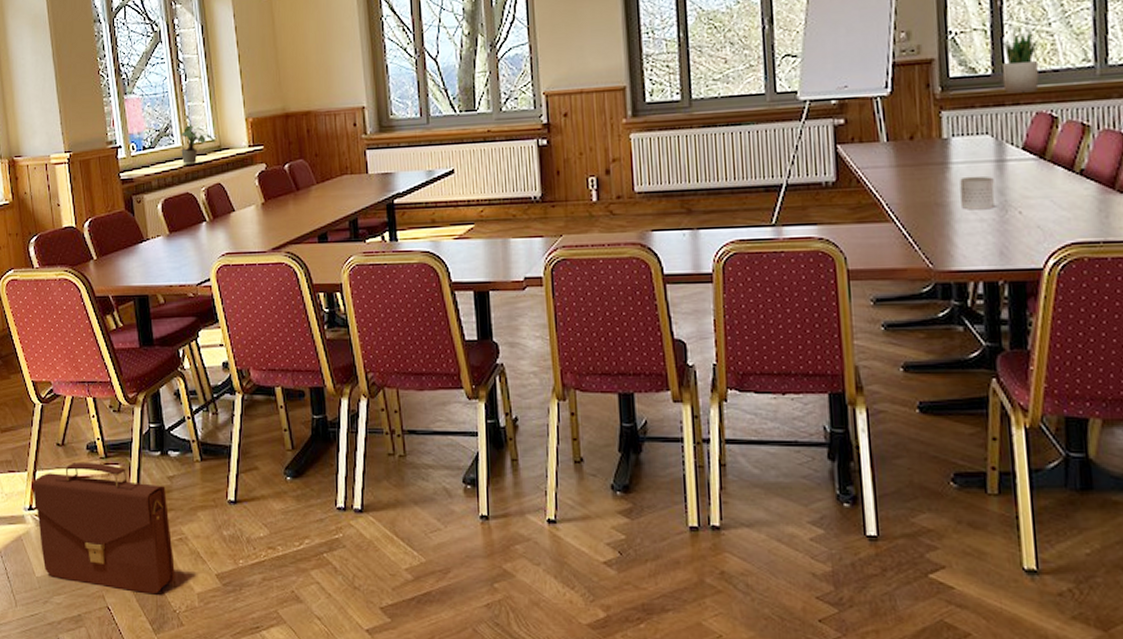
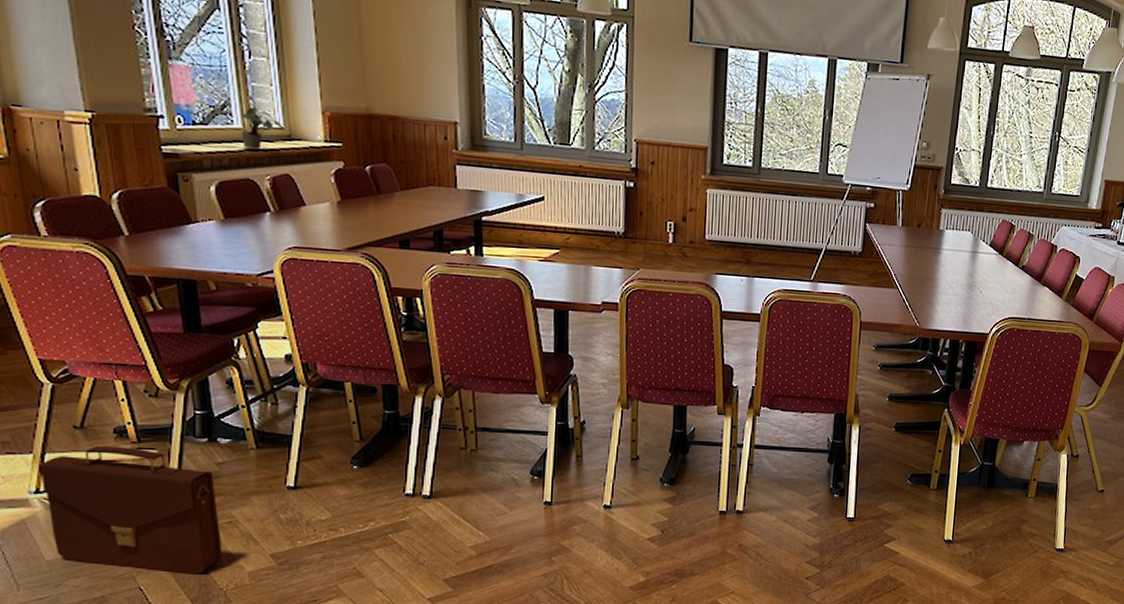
mug: present [960,175,995,210] -> none [943,260,968,287]
planter: present [1001,32,1039,94] -> none [984,158,1011,205]

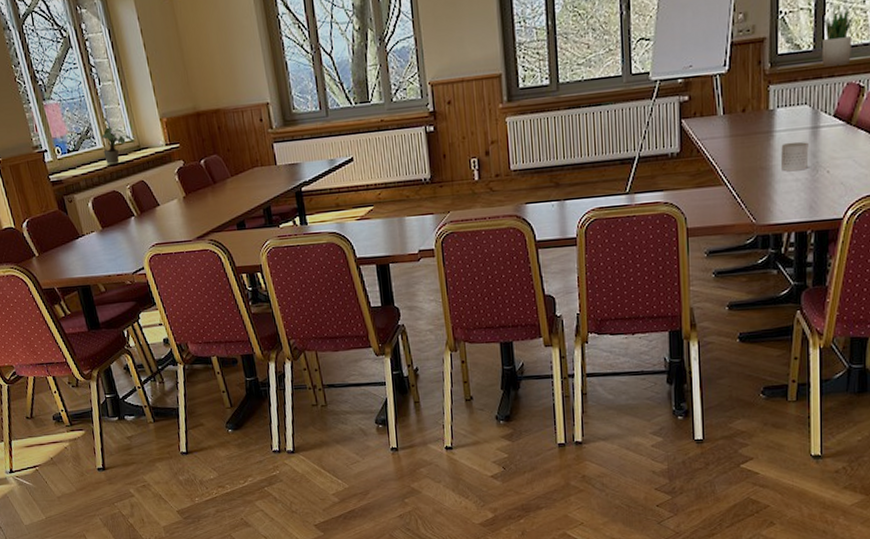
briefcase: present [41,446,223,574] -> none [10,430,143,531]
mug: none [943,260,968,287] -> present [780,141,809,172]
planter: none [984,158,1011,205] -> present [821,9,853,67]

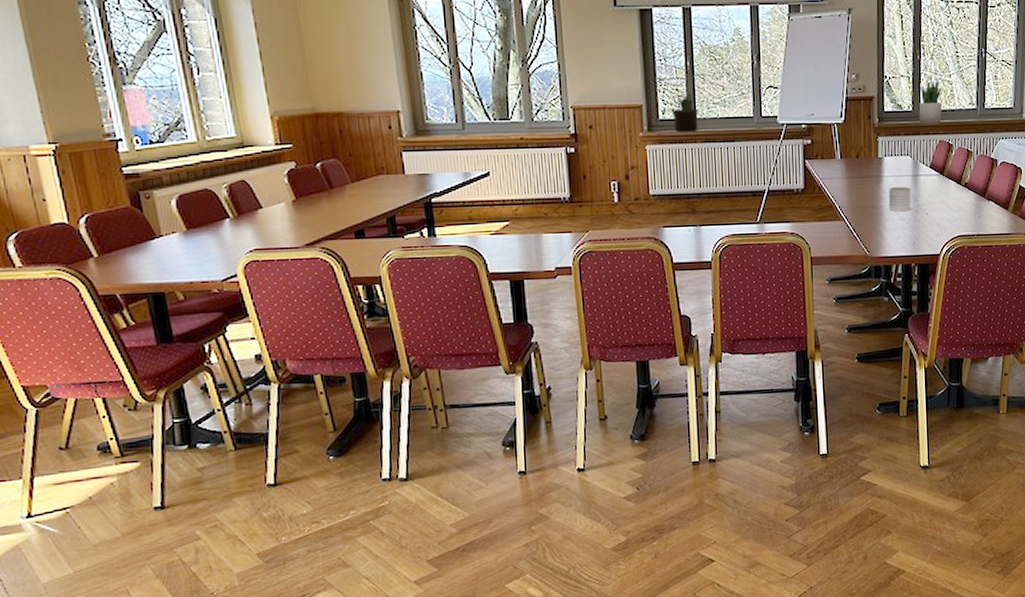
potted plant: present [101,127,135,165] -> none [195,120,237,161]
planter: none [531,53,562,101] -> present [671,91,699,133]

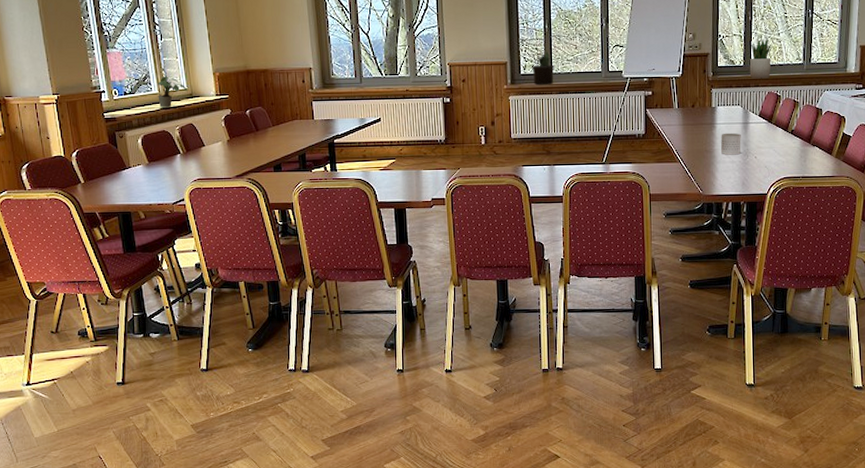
potted plant: none [195,120,237,161] -> present [157,76,188,108]

